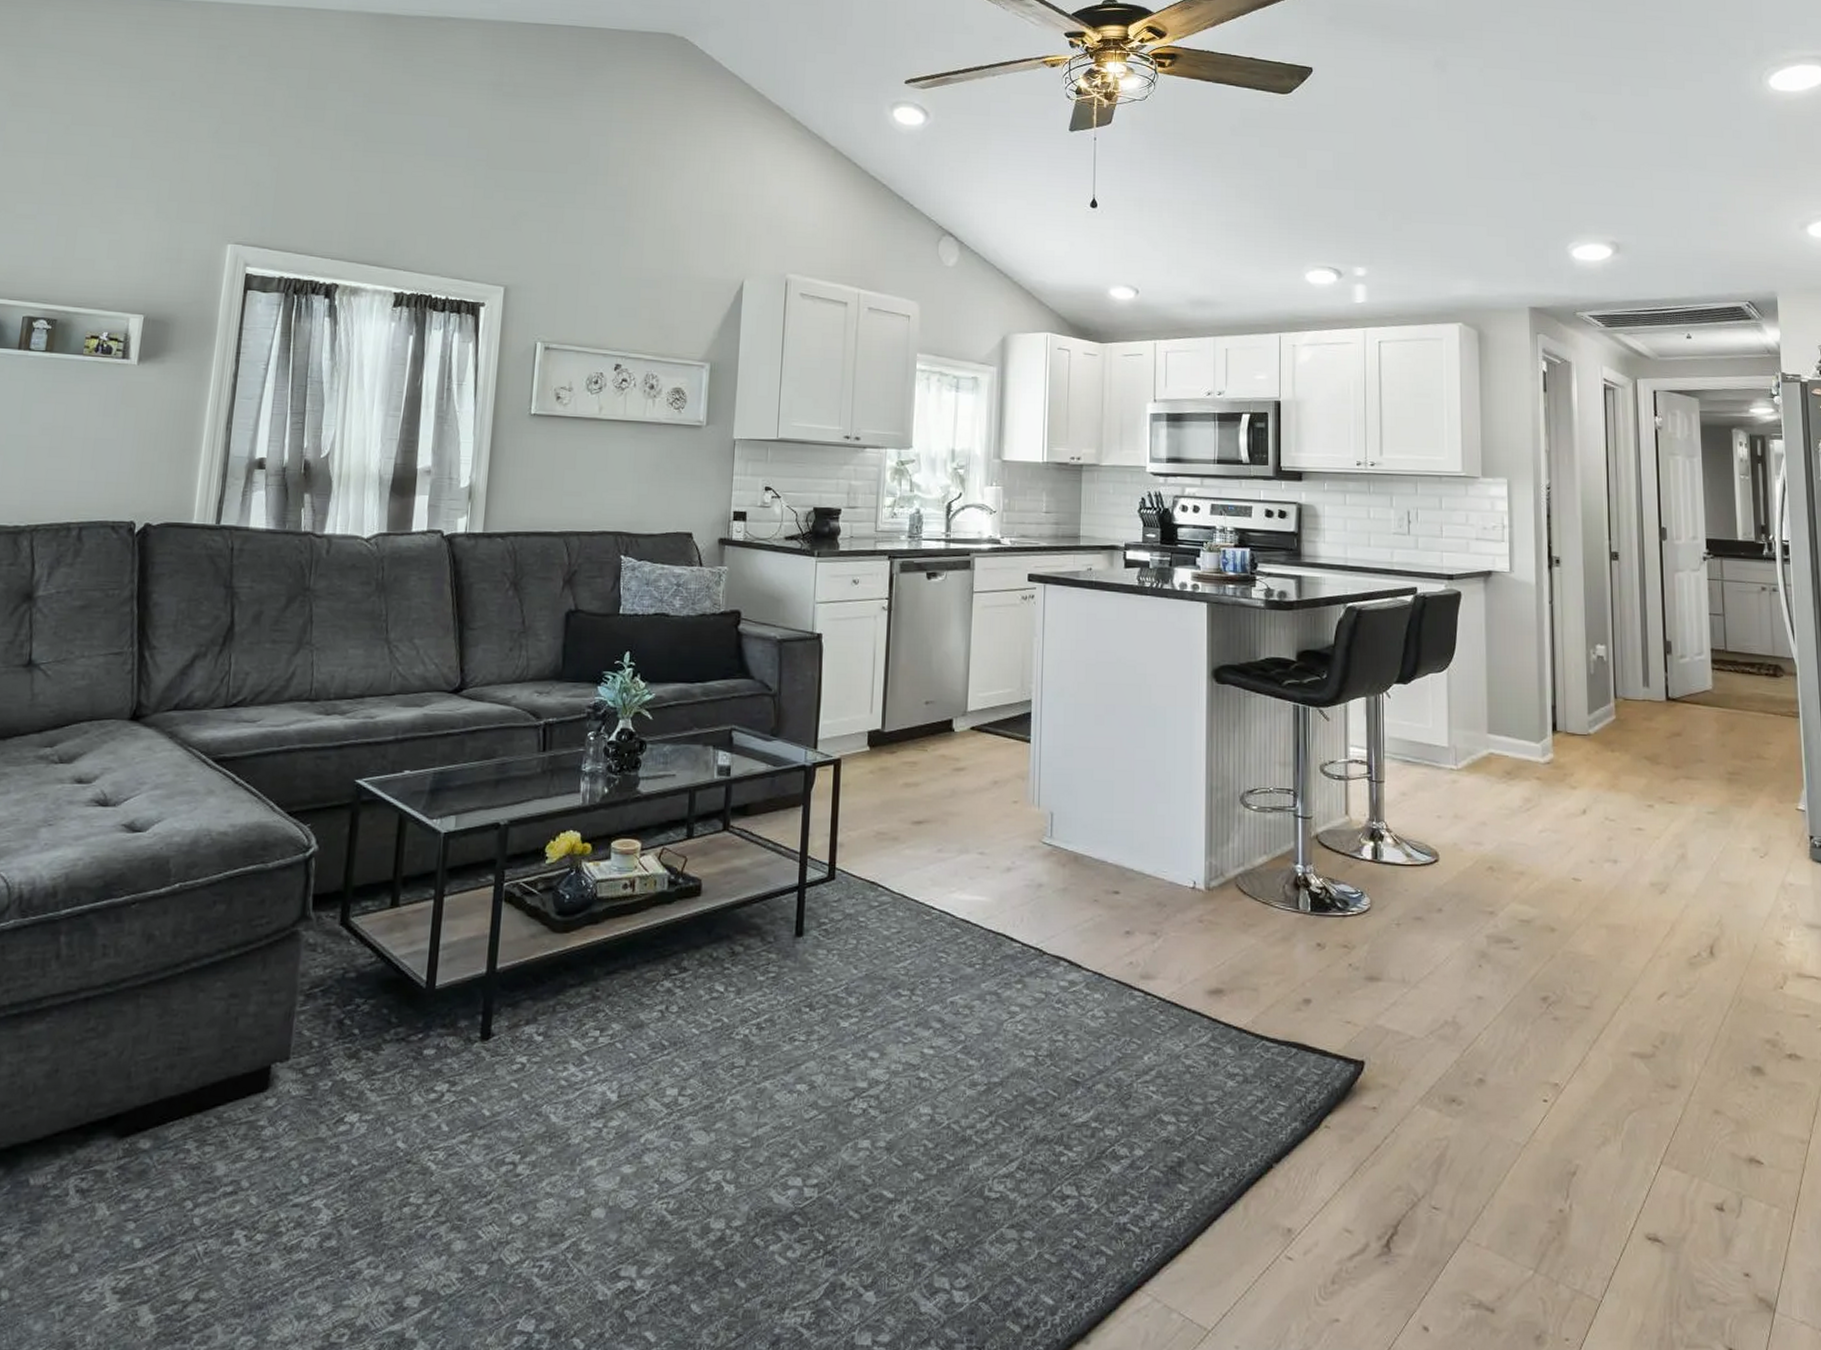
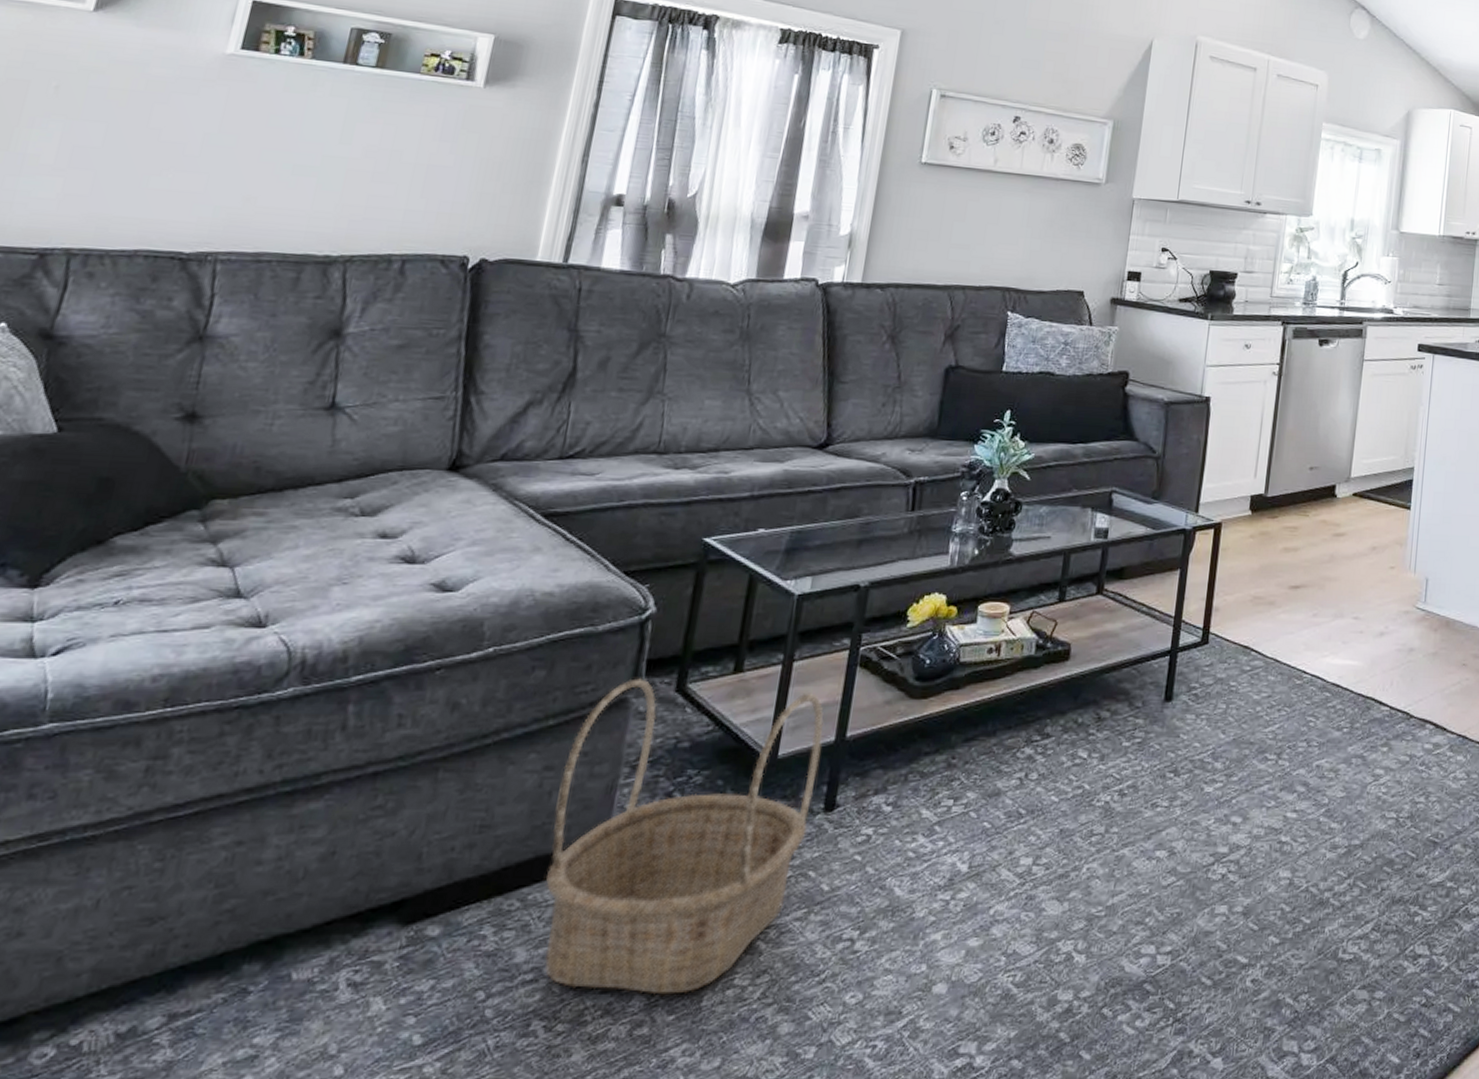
basket: none [238,912,475,1210] -> present [545,678,824,995]

